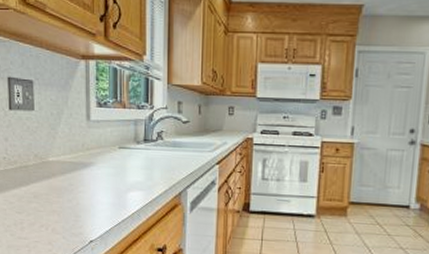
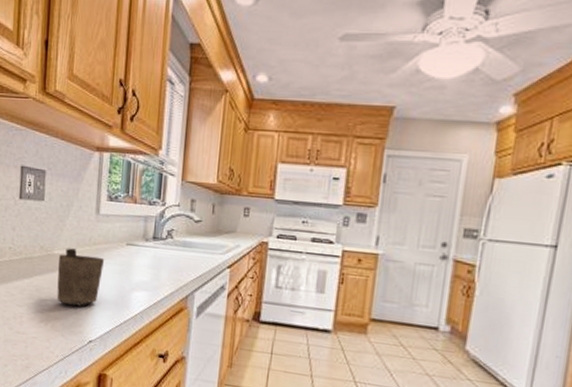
mug: none [54,154,98,210] -> present [56,248,104,306]

